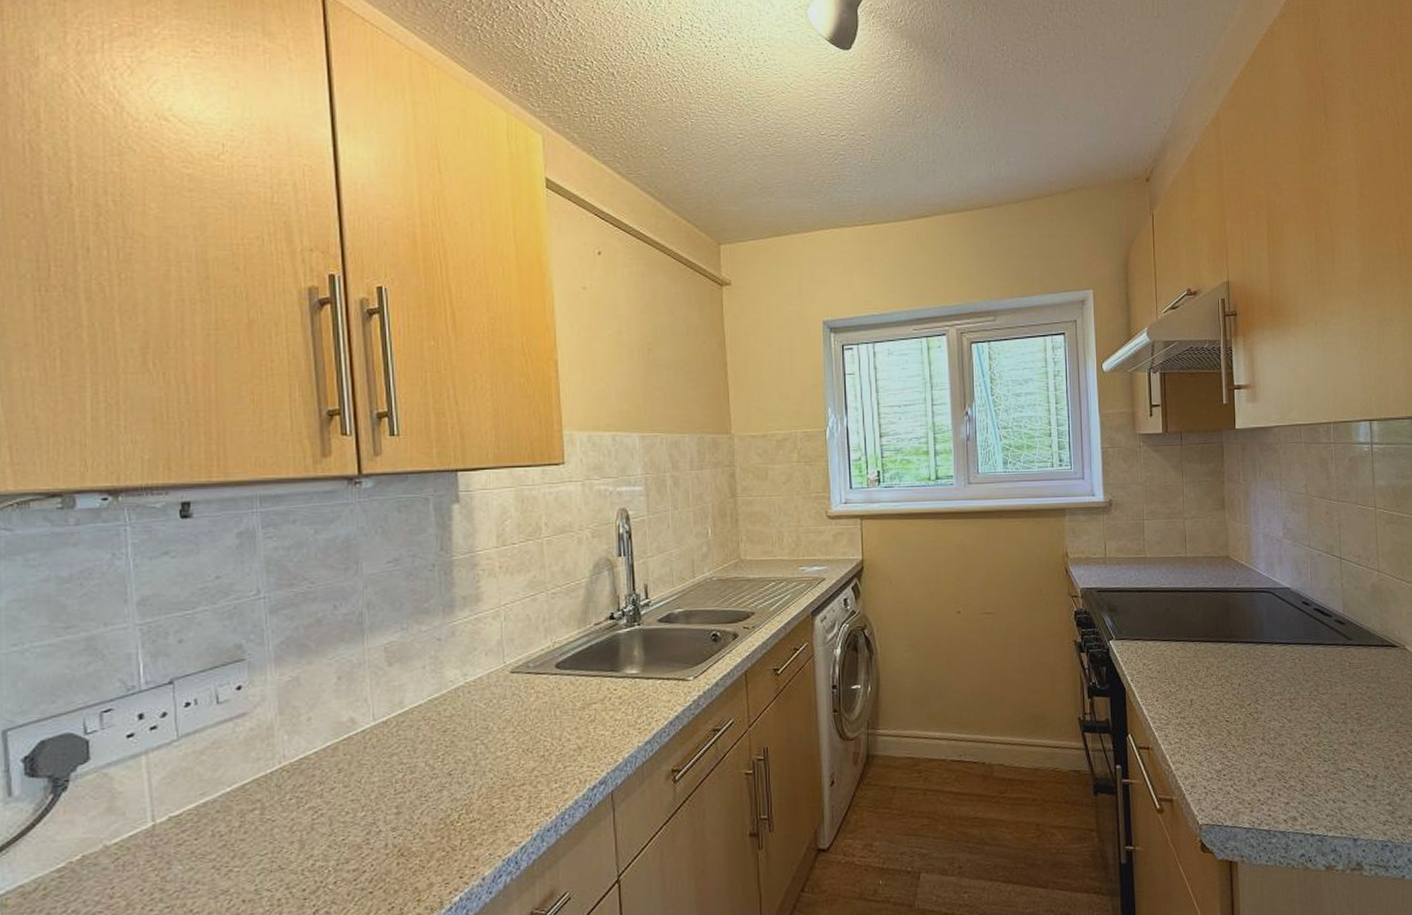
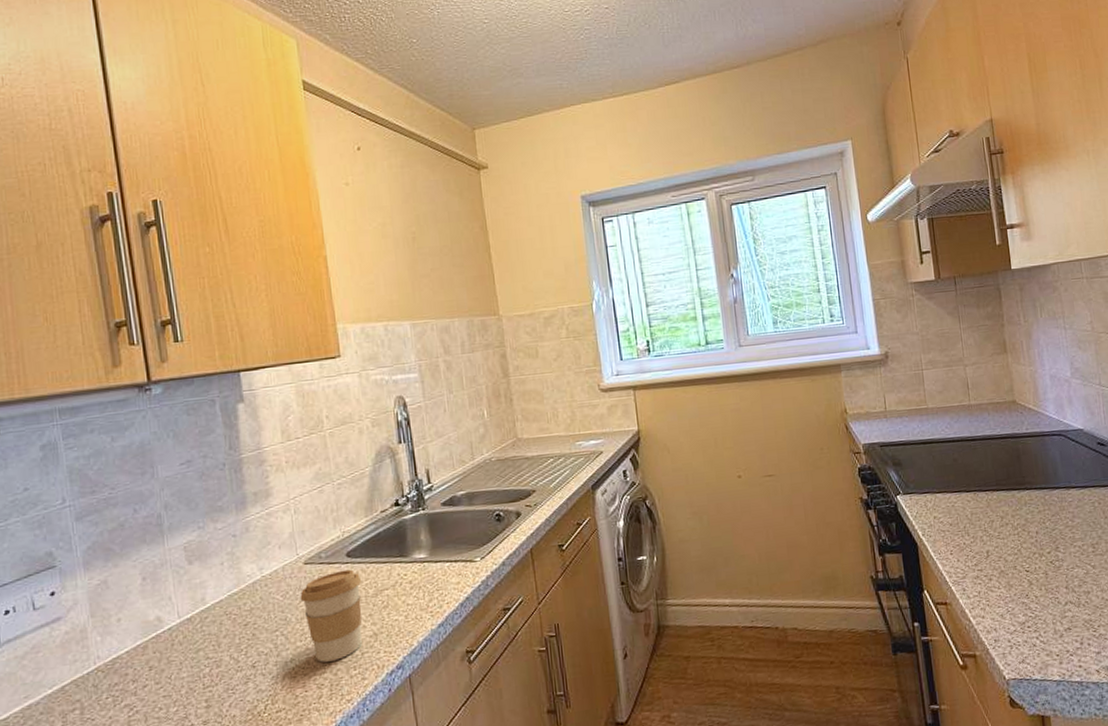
coffee cup: none [504,681,570,774] -> present [300,569,362,663]

